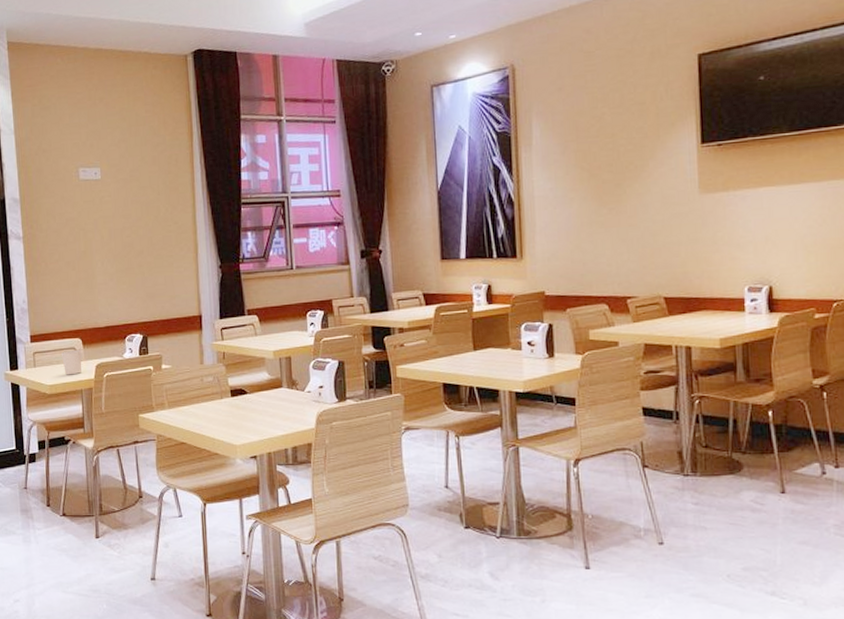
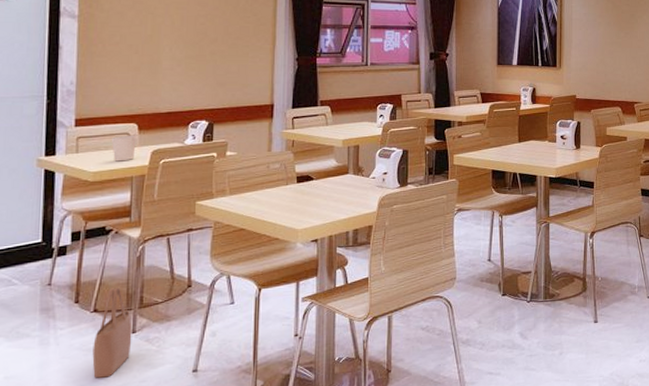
shopping bag: none [65,494,97,577] -> present [92,287,132,378]

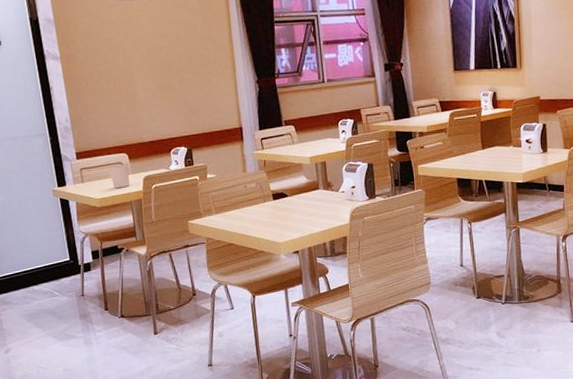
shopping bag: present [92,287,132,378] -> none [125,297,156,371]

